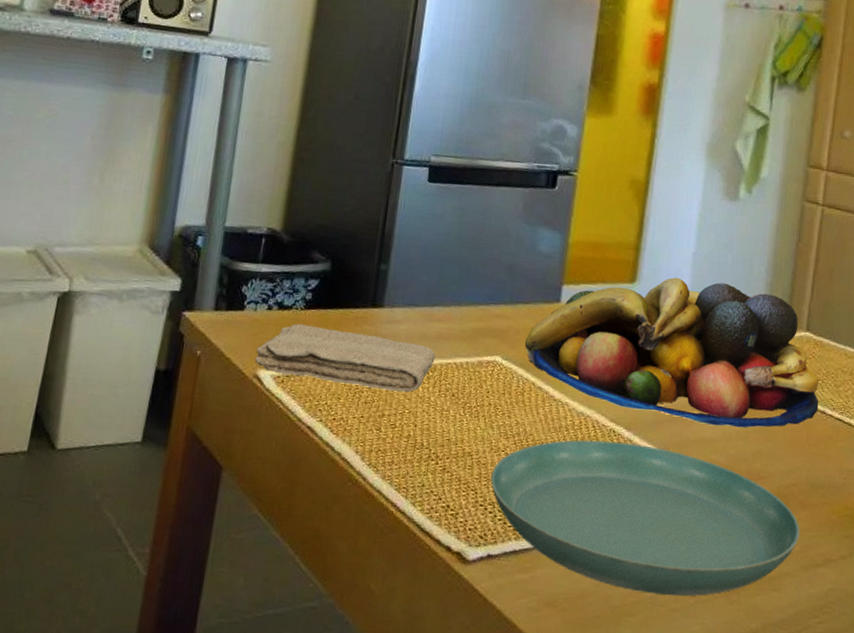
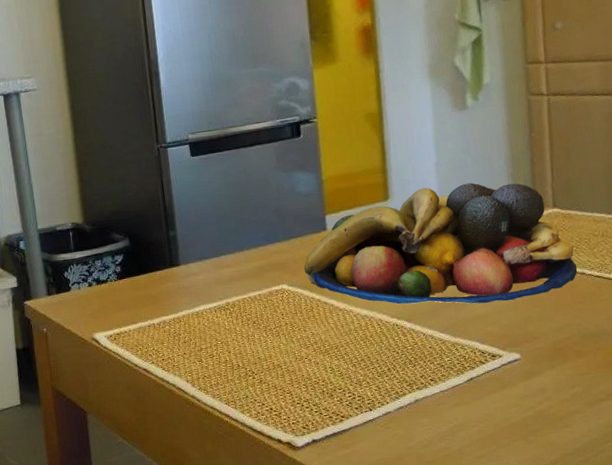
washcloth: present [254,323,436,393] -> none [88,288,233,334]
saucer: present [490,440,800,597] -> none [300,331,581,448]

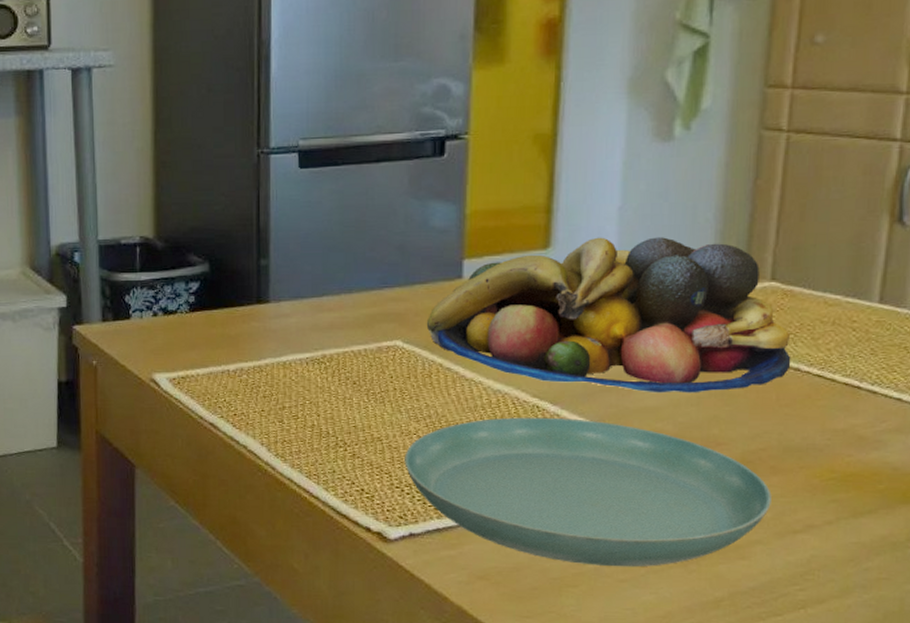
saucer: none [300,331,581,448] -> present [404,417,772,567]

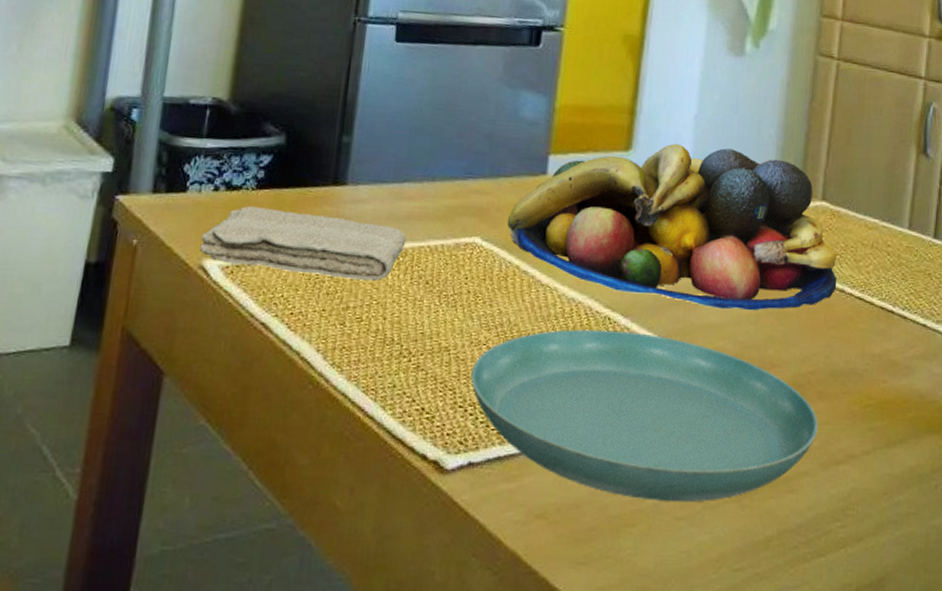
washcloth: none [148,326,330,385] -> present [199,205,406,282]

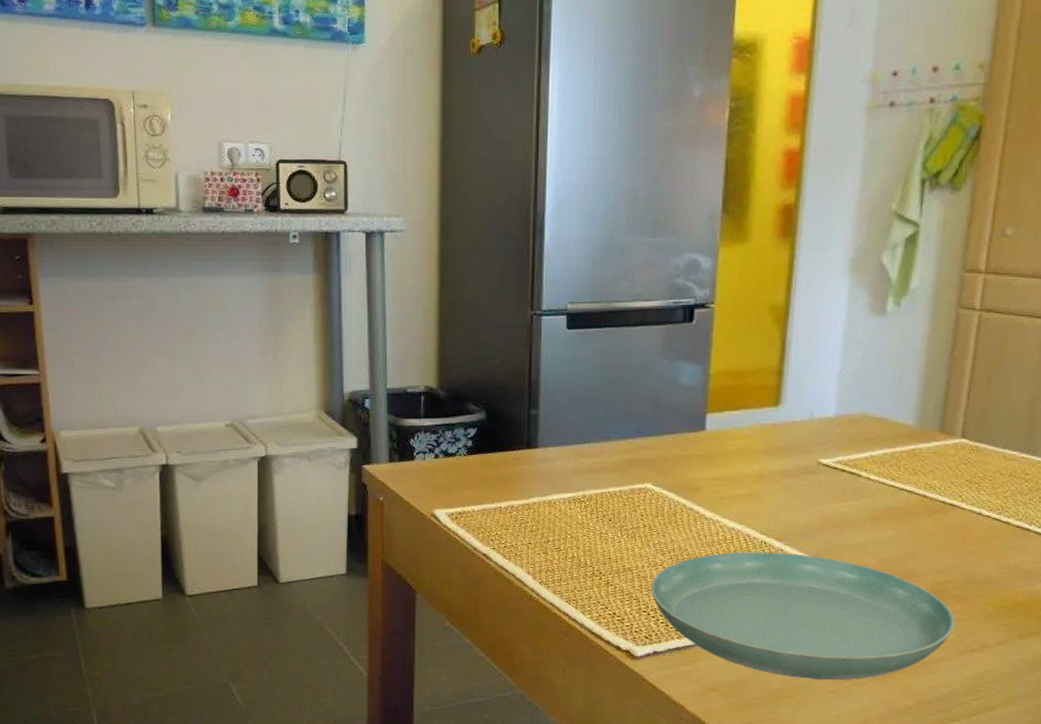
washcloth: present [199,205,406,282] -> none [430,467,590,521]
fruit bowl: present [507,143,837,311] -> none [673,397,976,533]

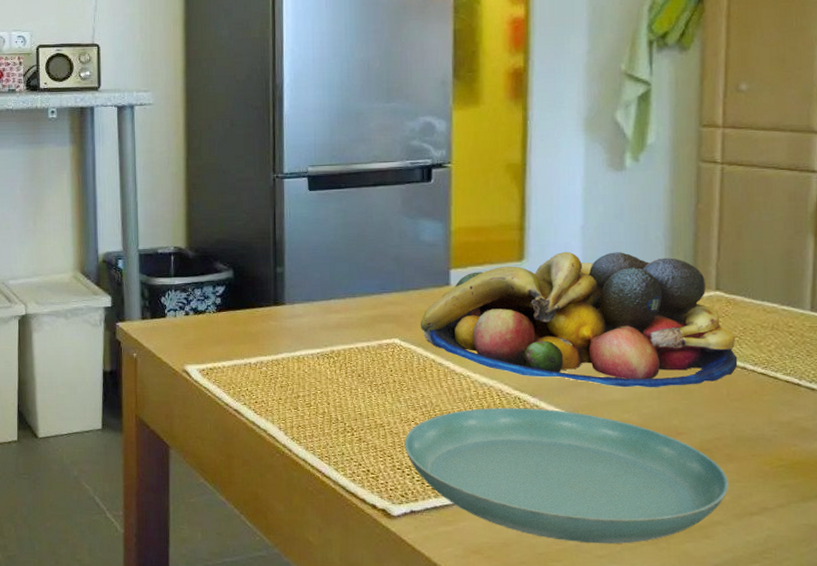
fruit bowl: none [673,397,976,533] -> present [420,251,738,388]

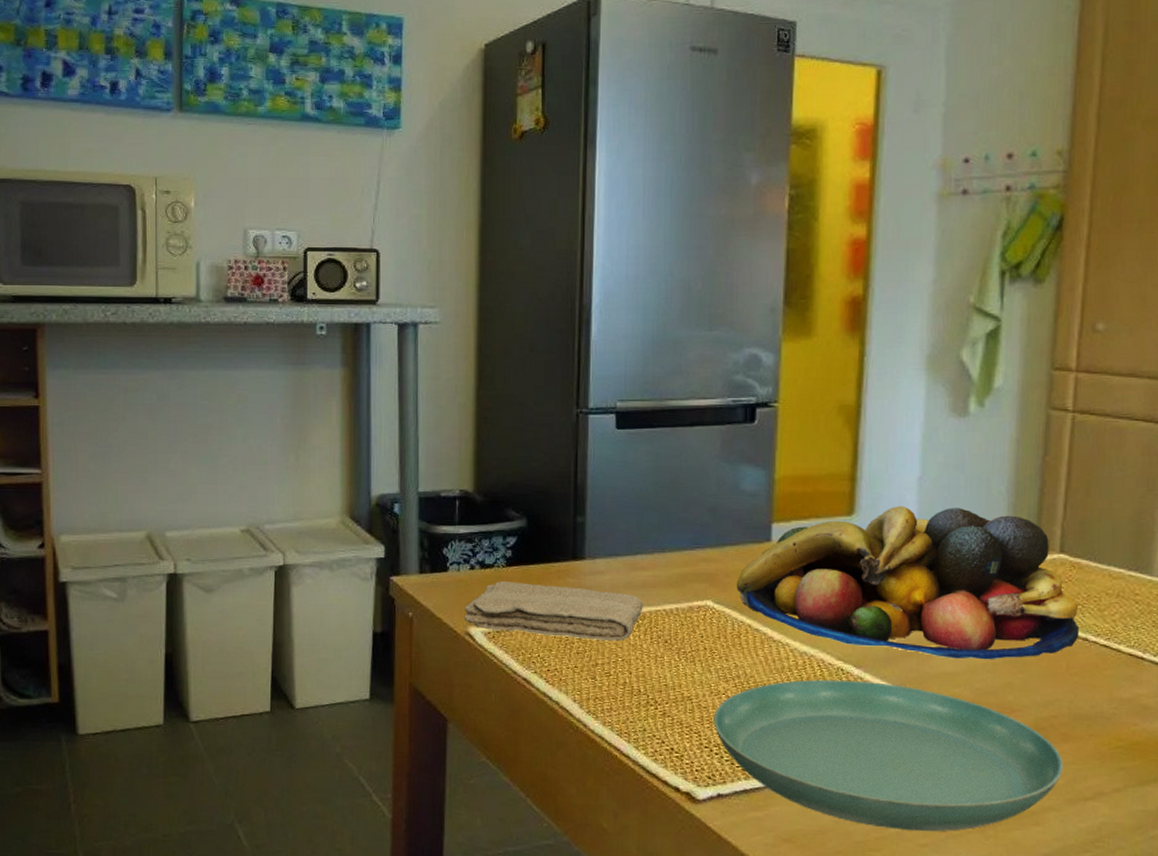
washcloth: none [181,324,338,376] -> present [464,580,643,642]

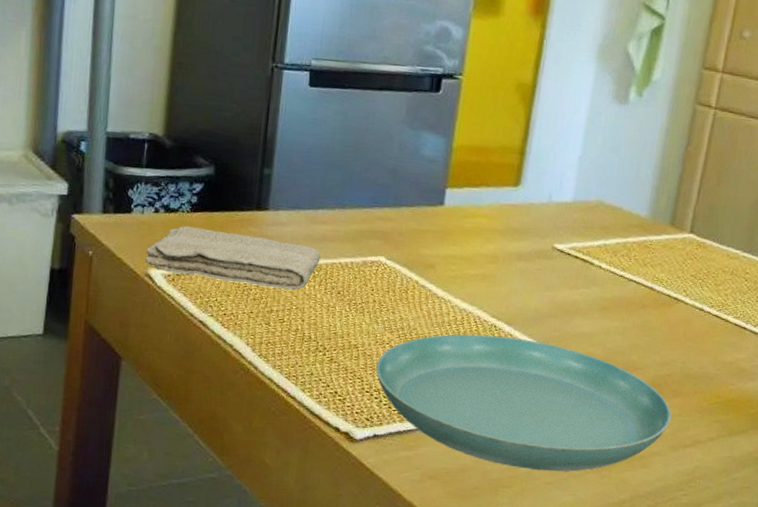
fruit bowl: present [736,506,1080,660] -> none [408,180,700,324]

